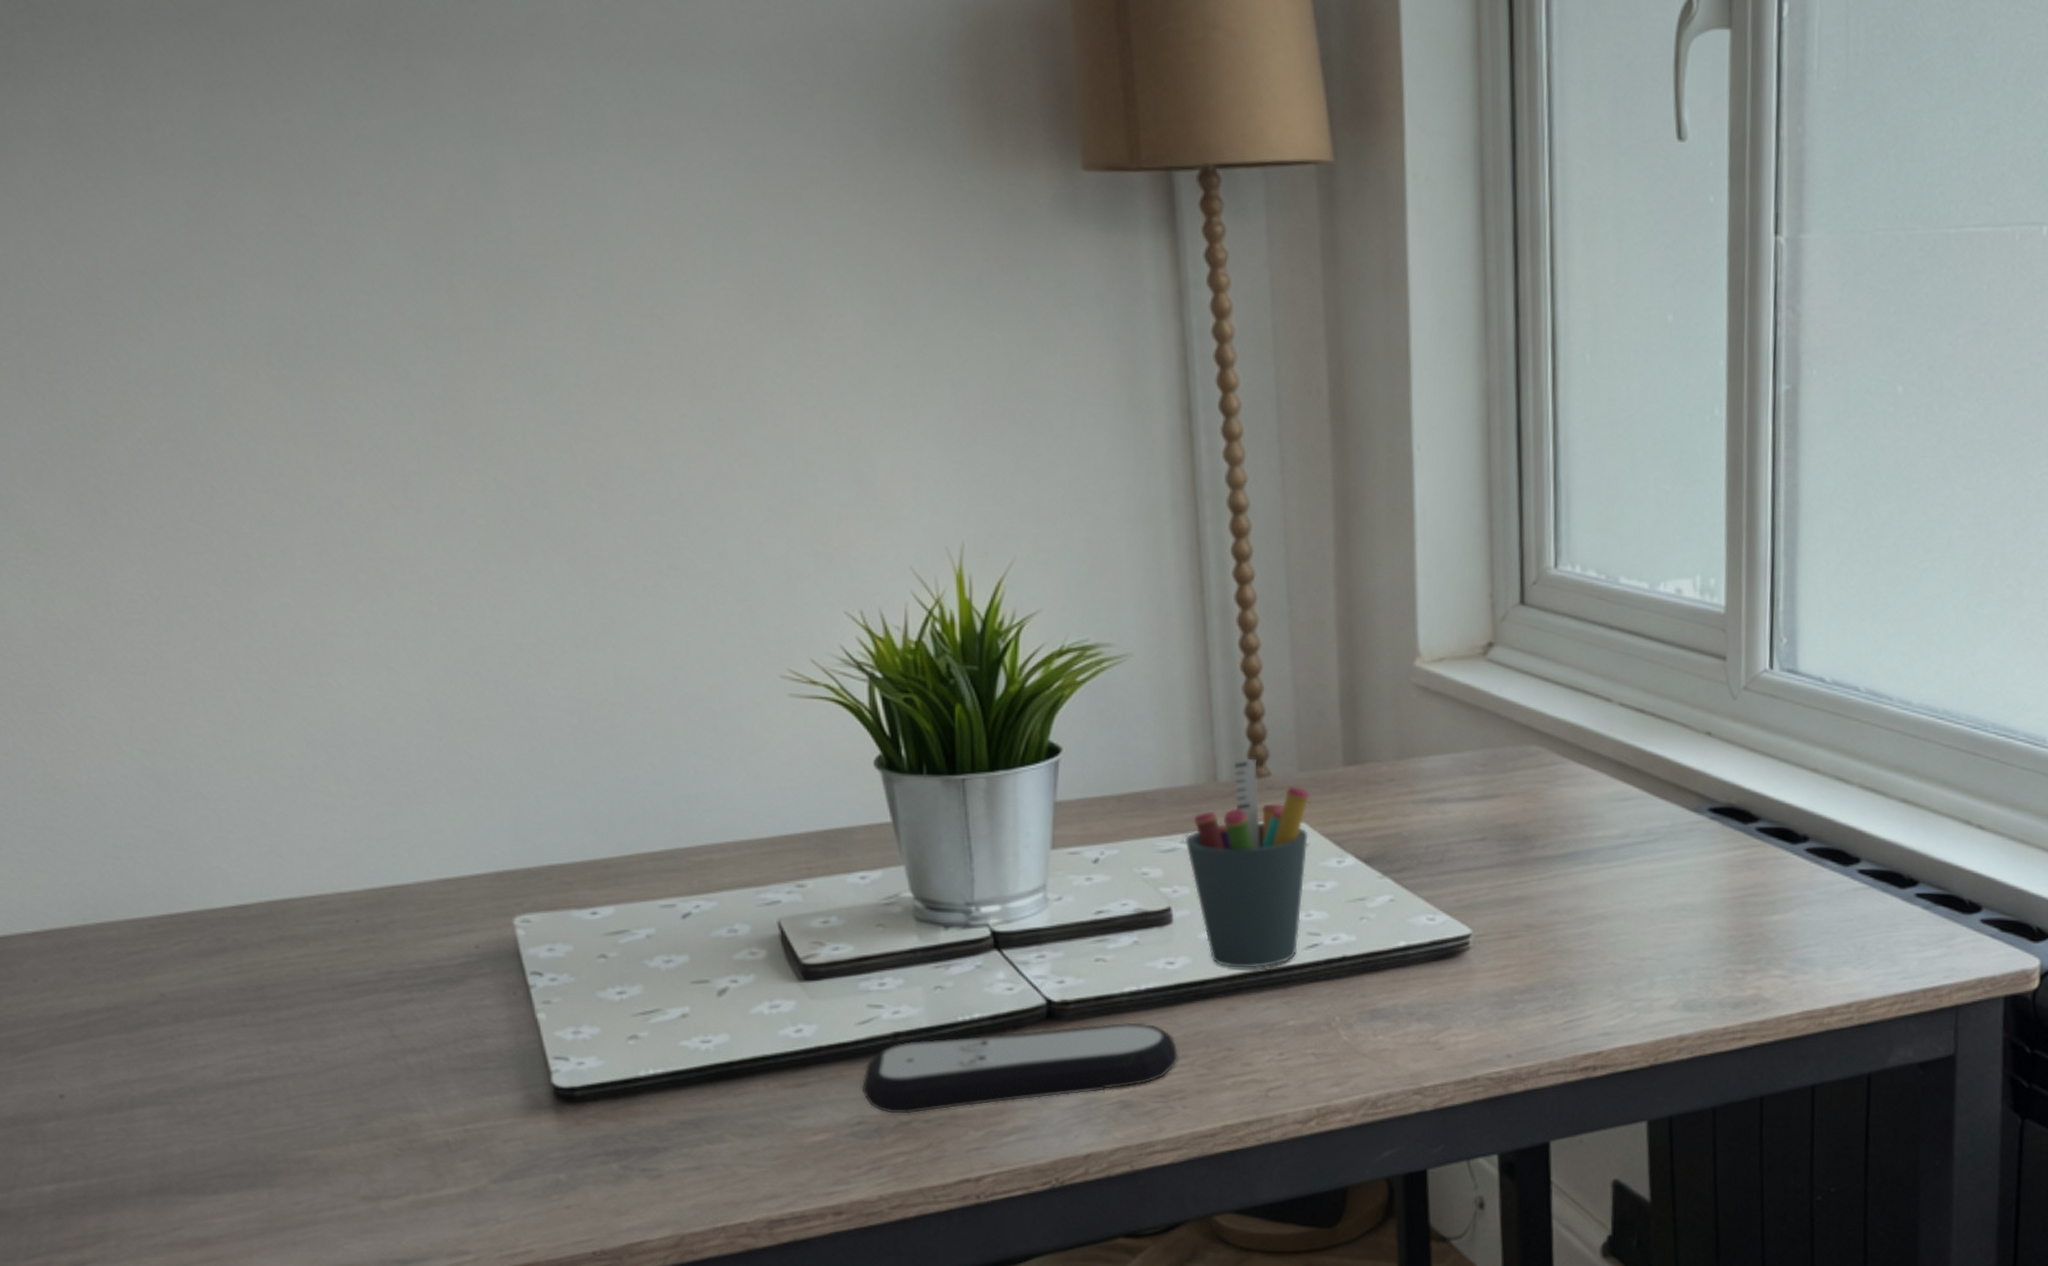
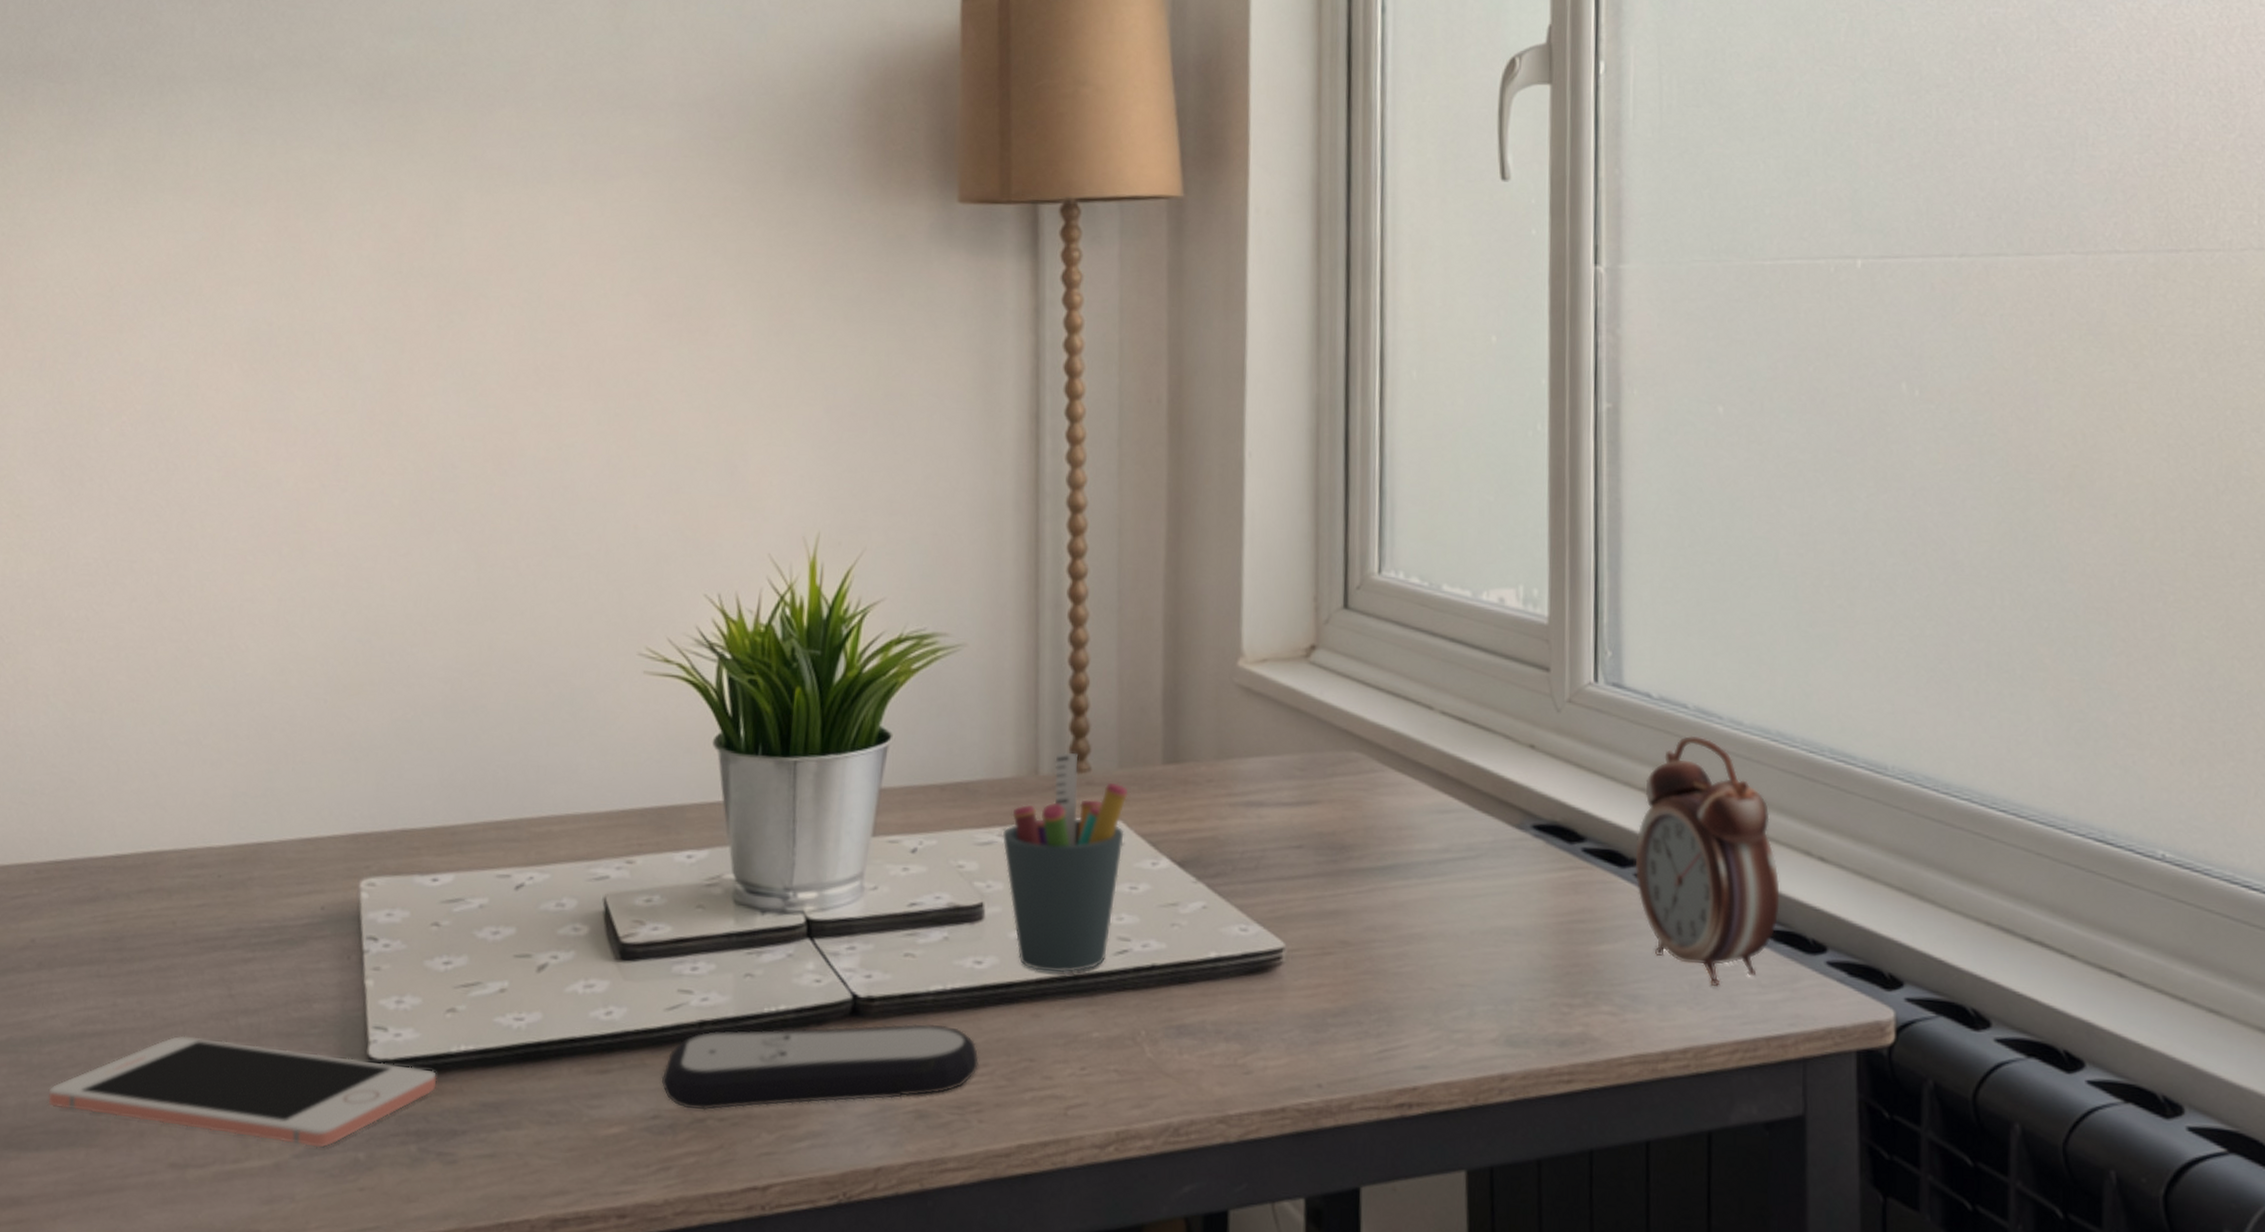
cell phone: none [214,1077,630,1172] -> present [48,1035,437,1148]
alarm clock: none [1805,717,1941,948] -> present [1634,735,1780,988]

